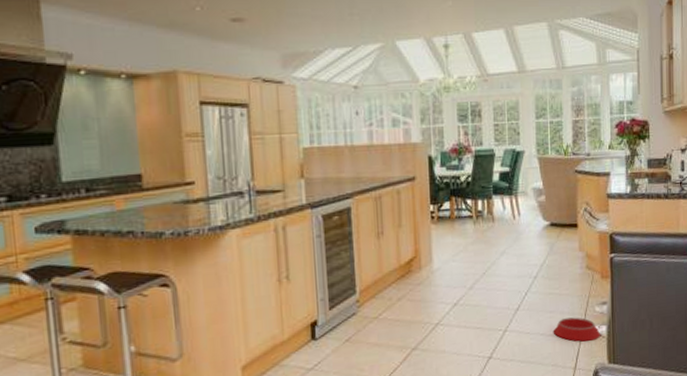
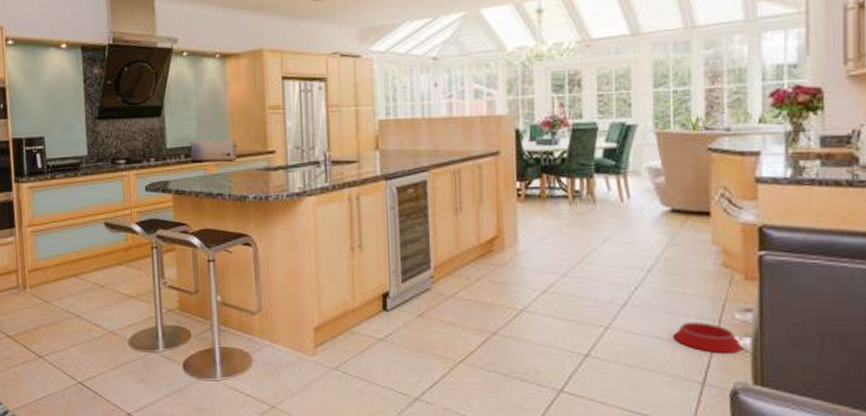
toaster: none [92,169,151,198] -> present [190,139,237,163]

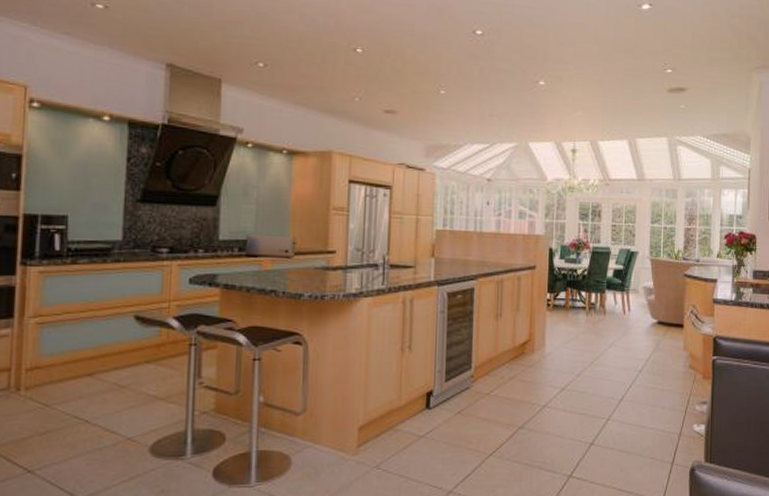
pet bowl: present [672,322,743,353] -> none [653,413,700,438]

